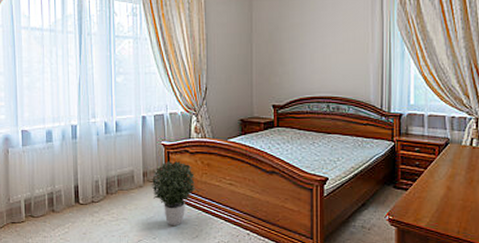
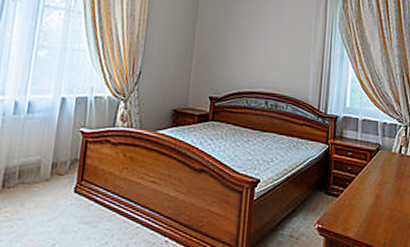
potted plant: present [151,160,195,227] -> none [59,150,114,231]

